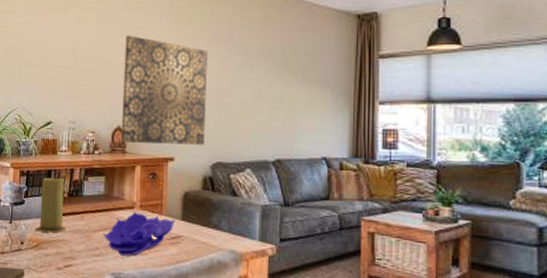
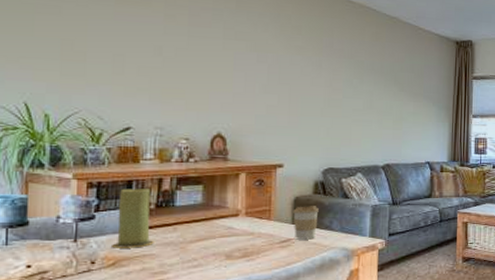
decorative bowl: present [102,211,176,257] -> none [201,218,286,264]
wall art: present [121,35,208,145] -> none [222,39,318,152]
coffee cup: none [183,202,207,238] -> present [293,206,319,240]

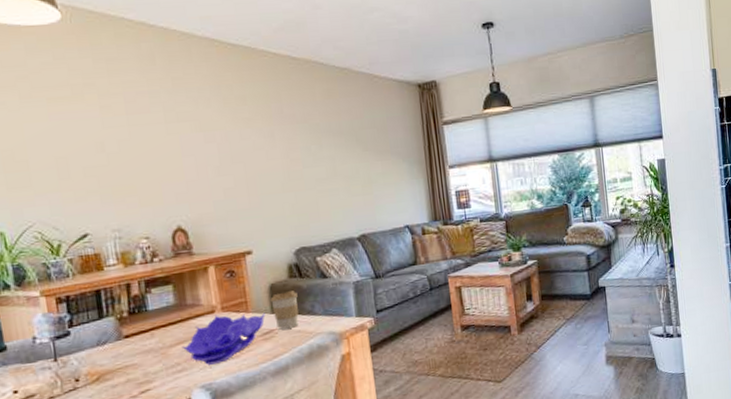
candle: present [112,188,154,248] -> none [90,296,134,363]
decorative bowl: none [201,218,286,264] -> present [181,312,265,365]

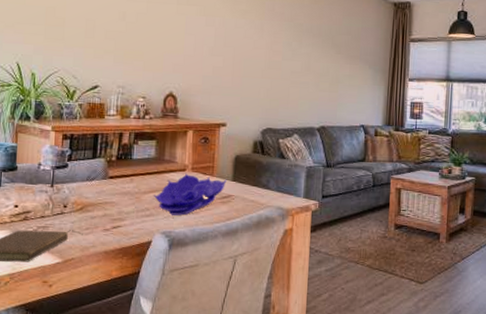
coffee cup: present [270,291,299,330] -> none [234,164,257,197]

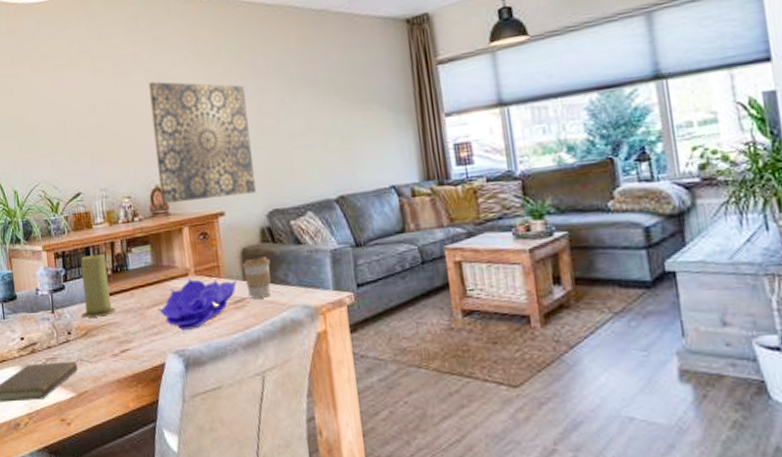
candle: none [80,141,115,196] -> present [81,254,116,318]
wall art: none [173,4,261,112] -> present [149,81,256,205]
coffee cup: none [234,164,257,197] -> present [242,257,271,299]

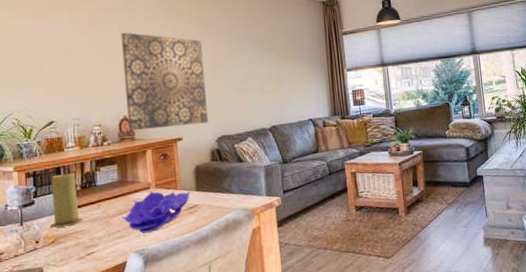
coffee cup: present [242,257,271,299] -> none [195,172,218,205]

